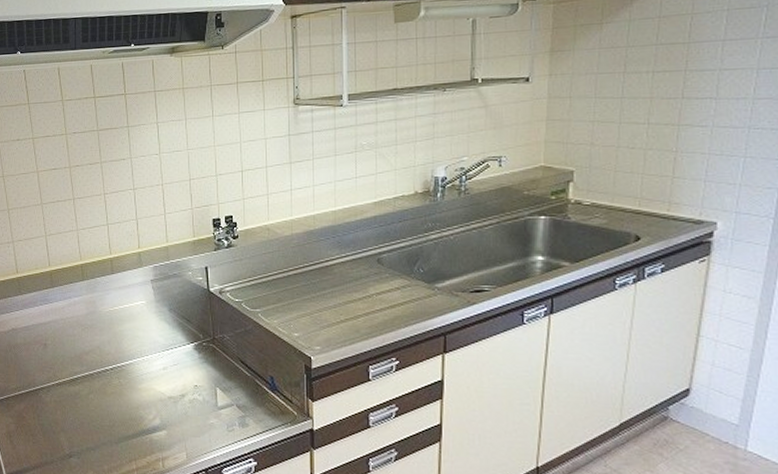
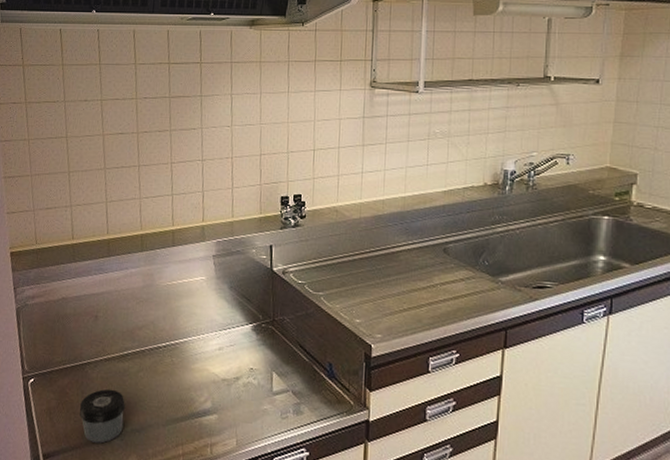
jar: none [36,411,79,462] -> present [79,388,125,443]

